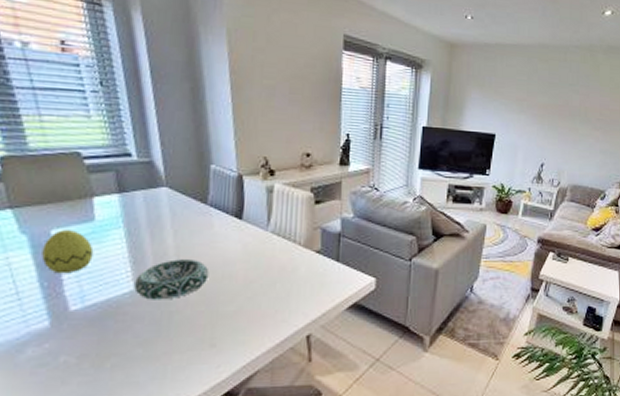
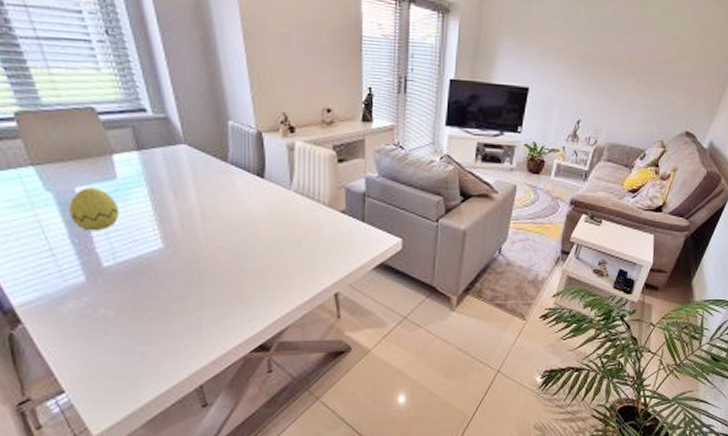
decorative bowl: present [134,259,209,300] -> none [163,218,235,258]

